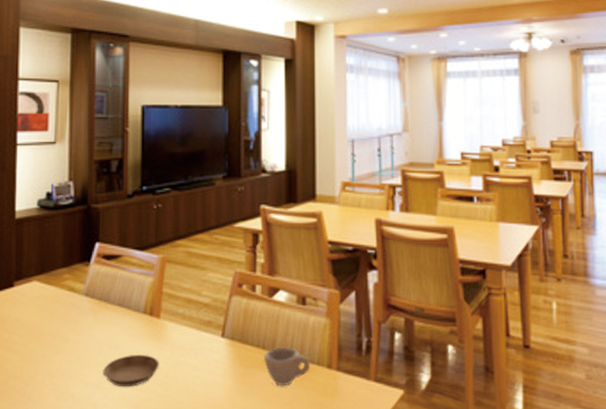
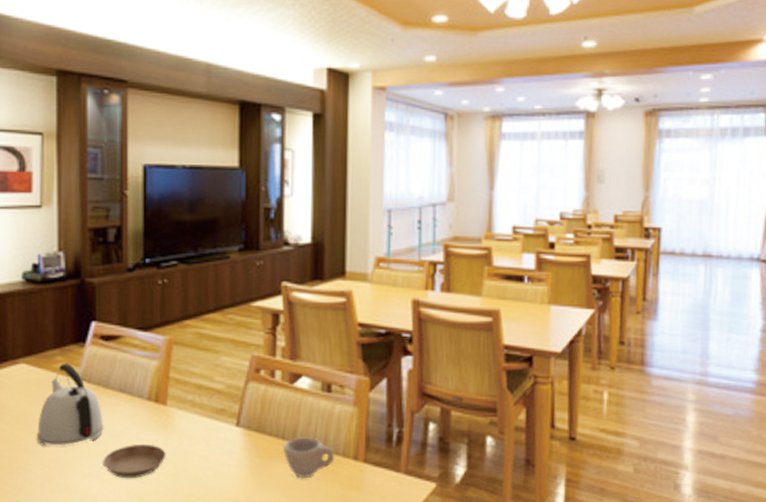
kettle: none [46,280,105,357] -> present [37,363,104,446]

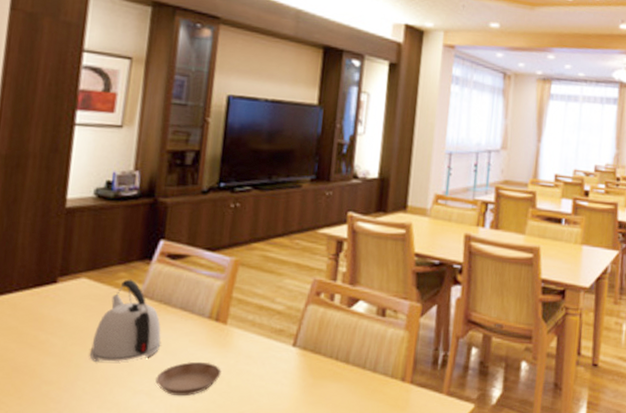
cup: present [283,437,335,479] -> none [336,358,384,399]

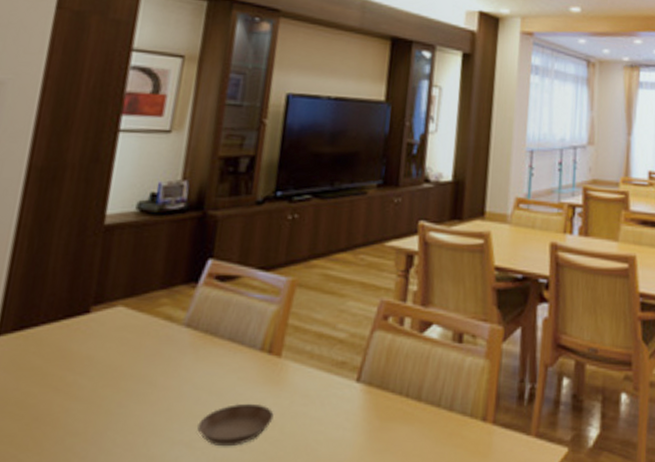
kettle: present [90,279,161,362] -> none [123,306,206,407]

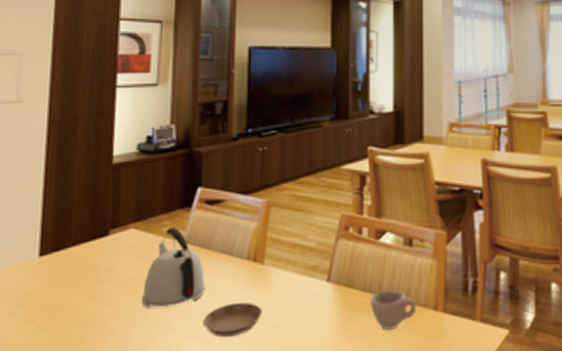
kettle: none [123,306,206,407] -> present [142,227,205,308]
cup: none [406,394,462,444] -> present [370,290,417,330]

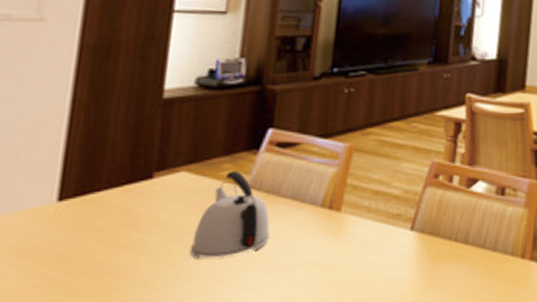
saucer: present [203,302,262,338] -> none [264,251,335,289]
cup: present [370,290,417,330] -> none [455,238,504,279]

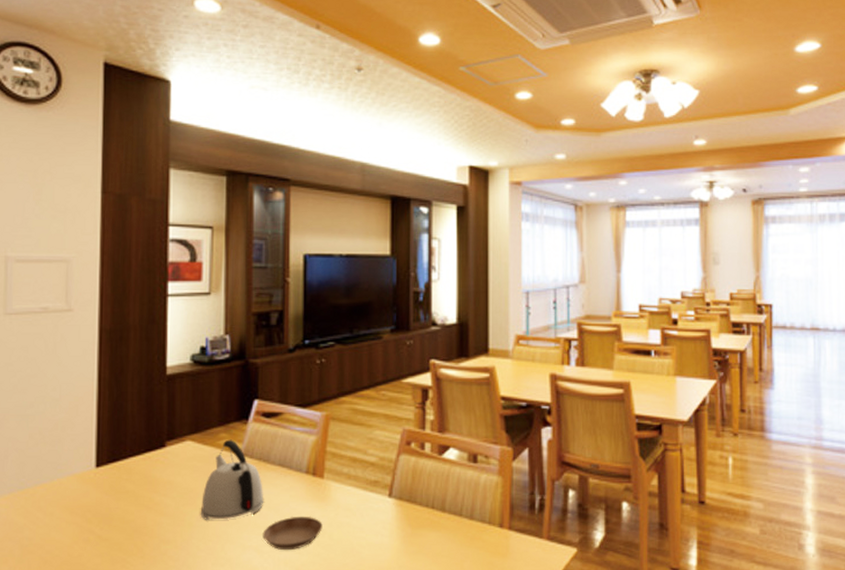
saucer: none [264,251,335,289] -> present [262,516,323,551]

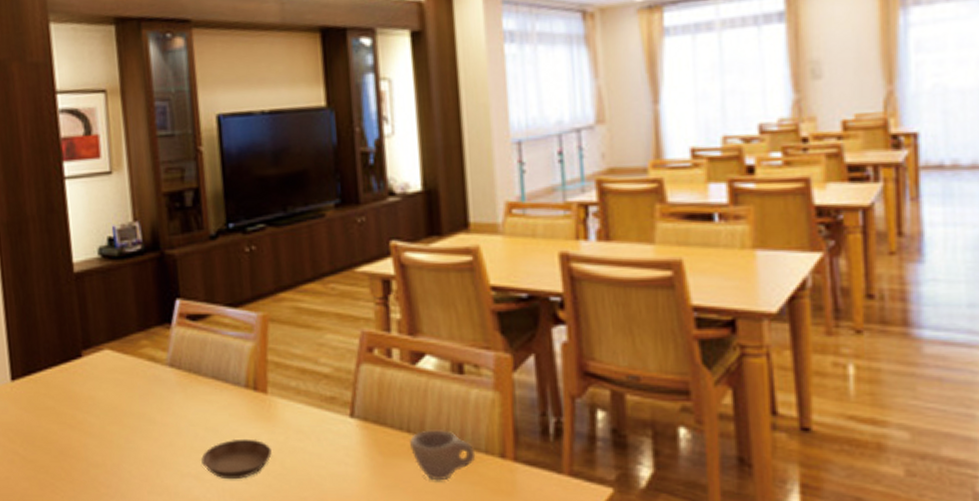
kettle: present [201,439,264,520] -> none [128,347,200,442]
cup: none [433,506,482,547] -> present [410,430,476,481]

